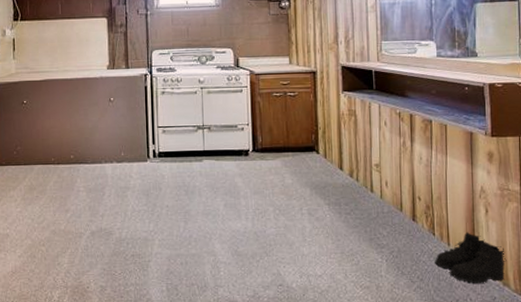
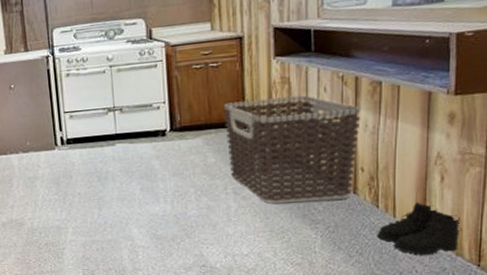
clothes hamper: none [299,127,416,227] -> present [223,95,361,204]

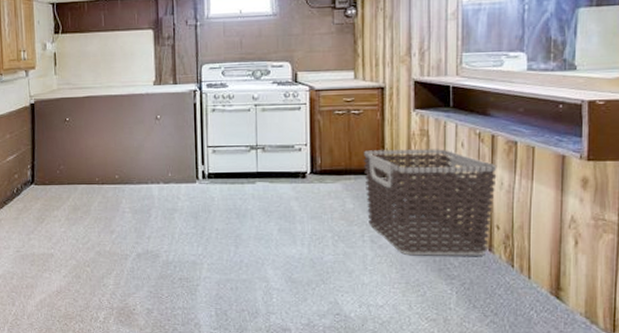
boots: present [377,201,462,255] -> none [512,264,597,320]

